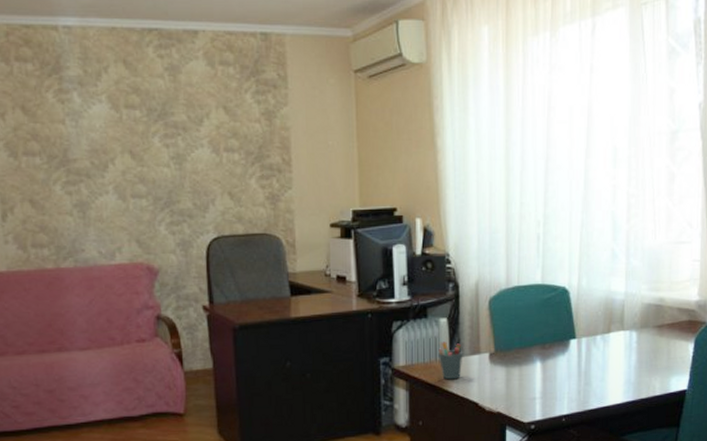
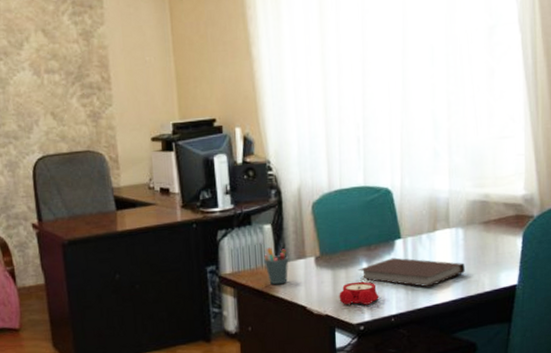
alarm clock: none [511,380,551,404] -> present [339,281,379,305]
notebook: none [531,357,637,389] -> present [357,257,465,287]

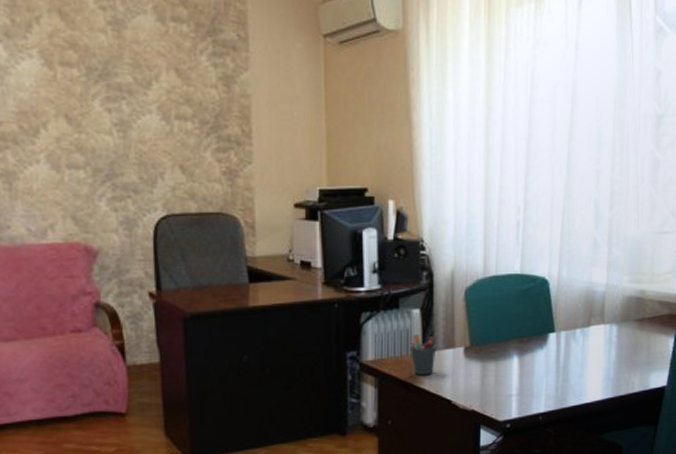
alarm clock: present [339,281,379,305] -> none [486,375,528,401]
notebook: present [357,257,465,287] -> none [508,352,617,385]

